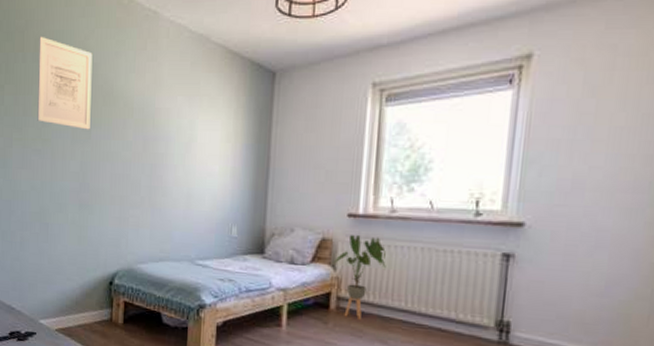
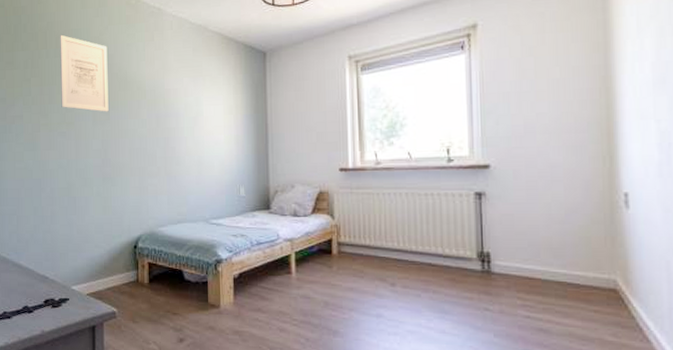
house plant: present [334,235,386,320] -> none [332,186,377,262]

